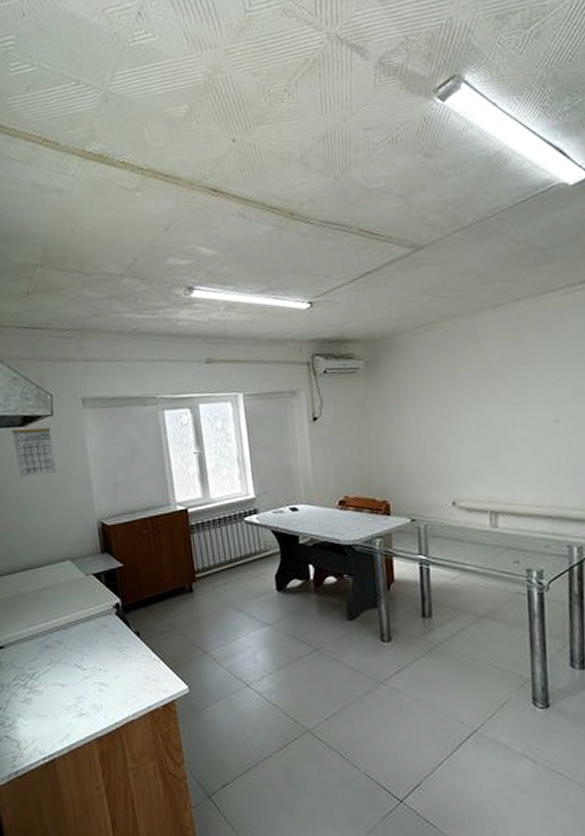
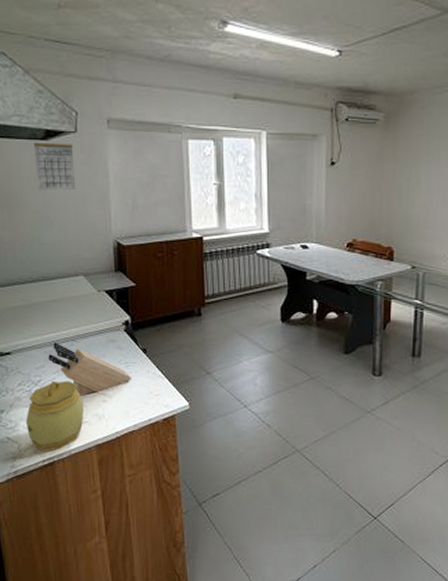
jar: none [23,671,82,749] -> present [25,381,84,452]
knife block: none [41,632,127,688] -> present [48,342,131,397]

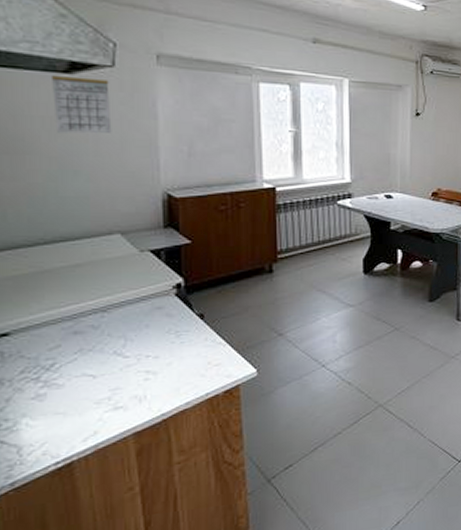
jar: present [25,381,84,452] -> none [30,360,117,452]
knife block: present [48,342,131,397] -> none [67,315,183,378]

